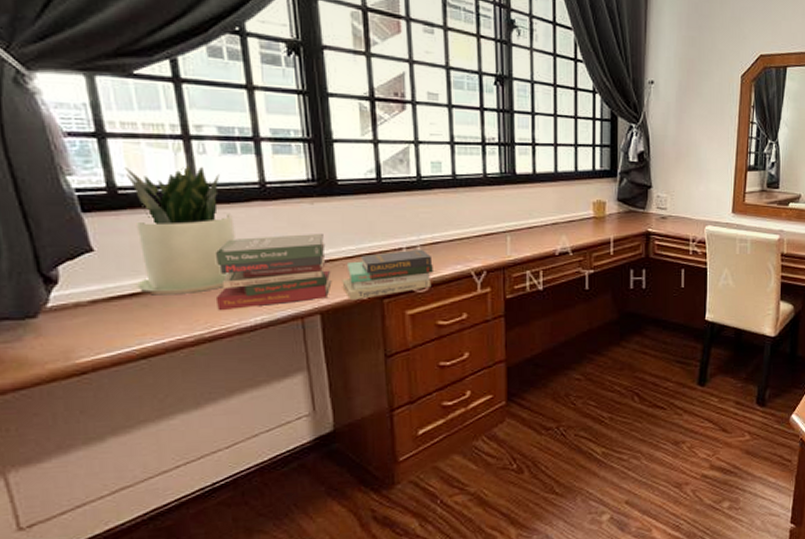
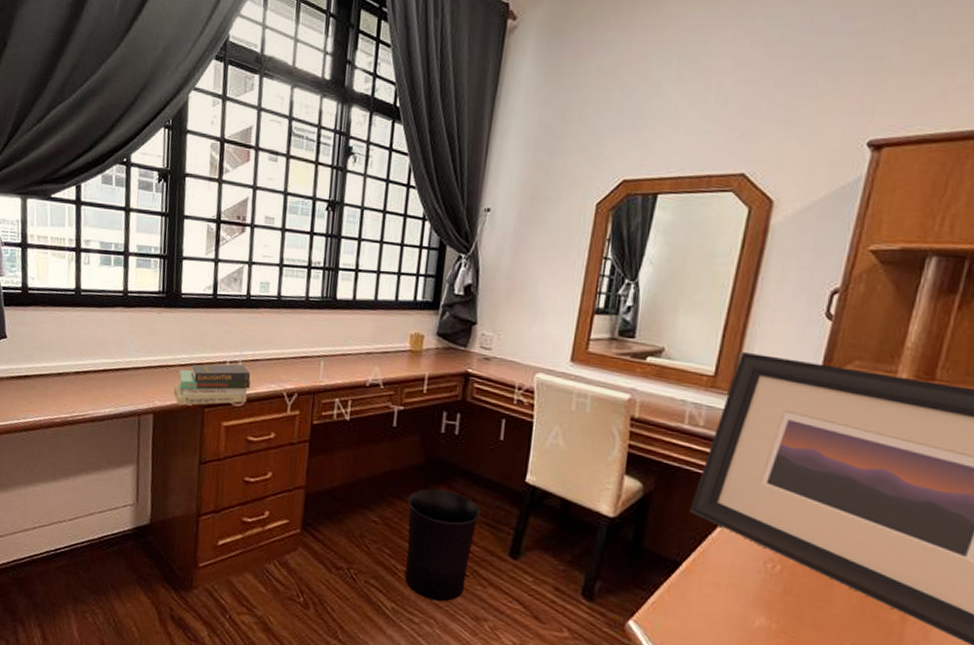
planter: present [124,165,235,295] -> none [28,272,101,381]
books: present [215,234,332,311] -> none [79,338,167,401]
waste bin: none [607,339,670,437] -> present [405,489,480,602]

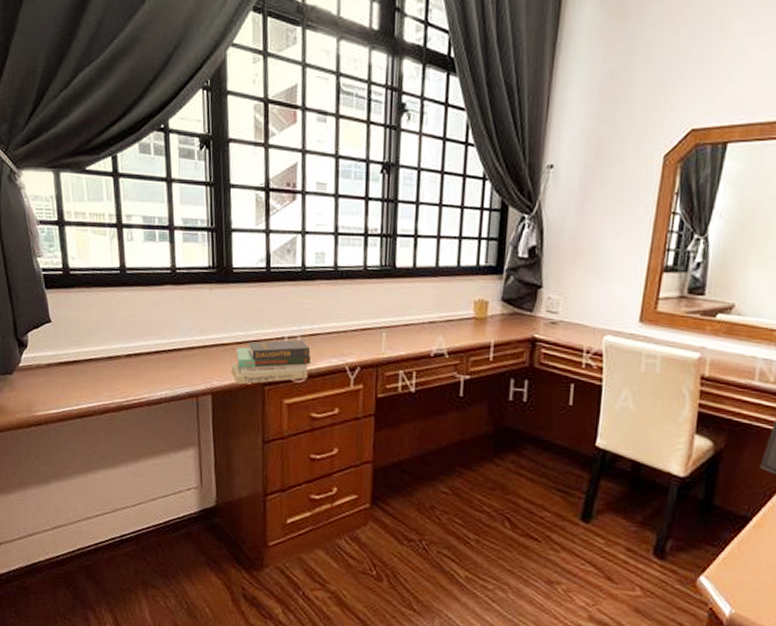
waste bin: present [405,489,480,602] -> none [477,457,550,568]

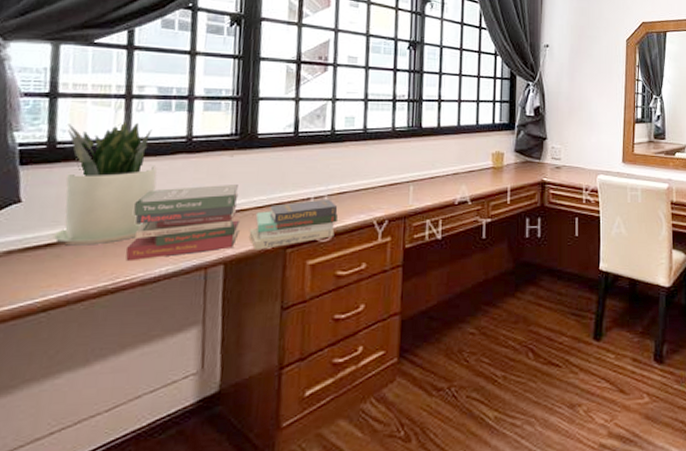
planter: none [75,251,150,365] -> present [52,122,157,246]
books: none [132,318,223,383] -> present [125,185,241,262]

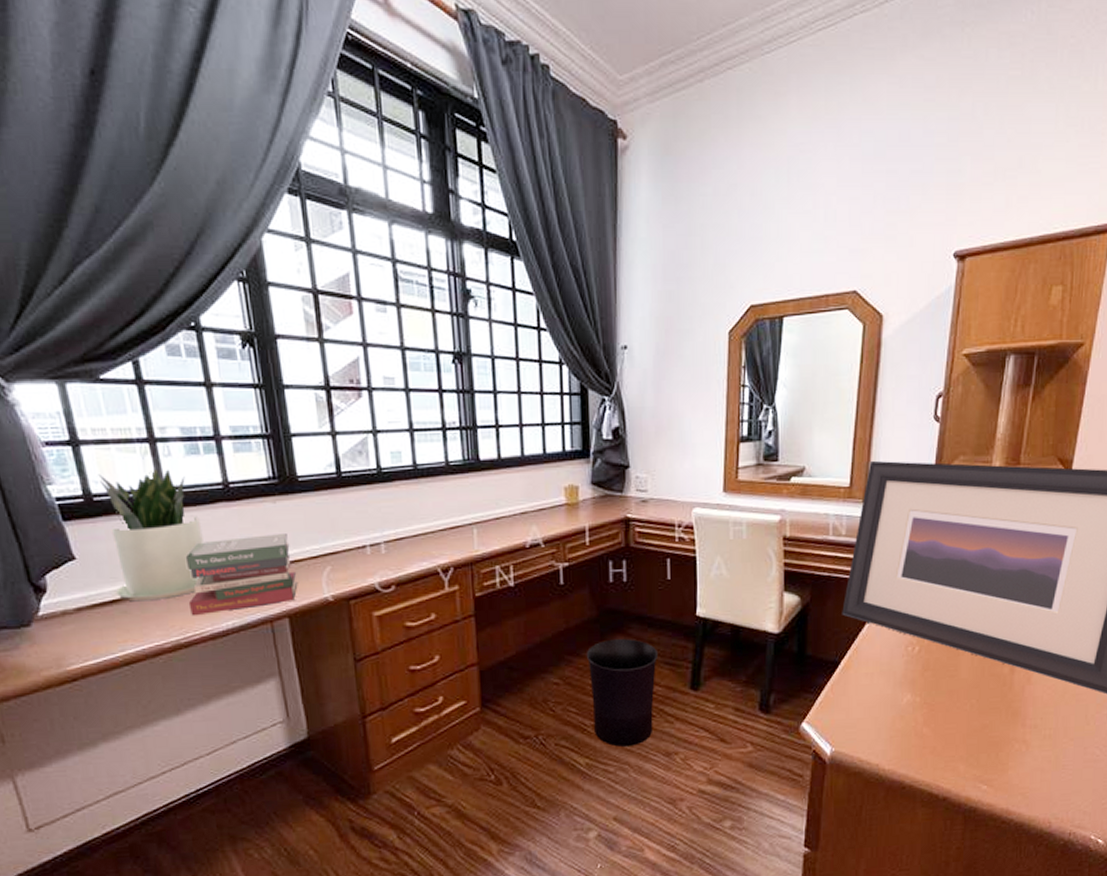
books: present [248,199,338,251] -> none [307,546,398,603]
waste bin: none [502,289,565,399] -> present [587,638,657,747]

